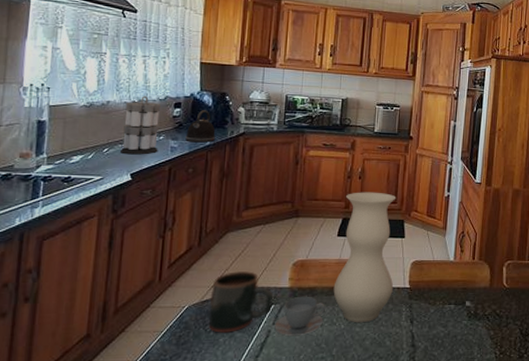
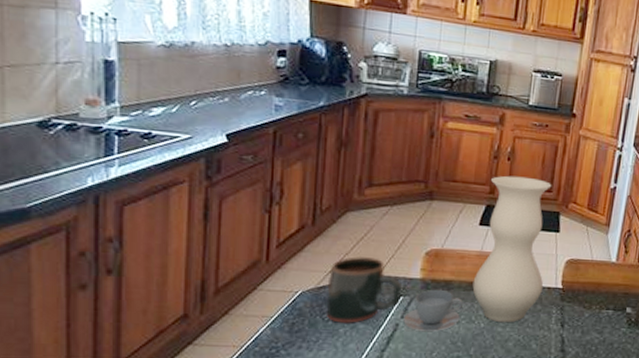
spice rack: present [120,96,160,155] -> none [212,38,260,113]
kettle: present [185,110,216,143] -> none [293,62,331,103]

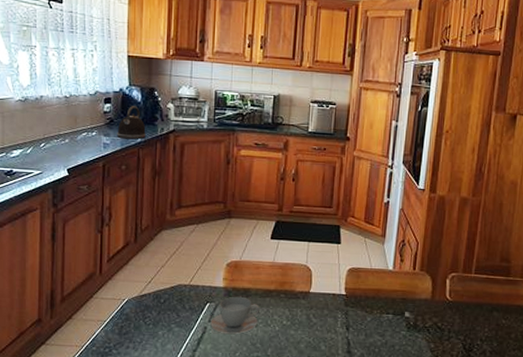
kettle: none [293,62,331,103] -> present [117,106,146,140]
mug: present [326,255,402,323] -> none [147,268,209,326]
vase: present [472,175,552,323] -> none [267,194,332,327]

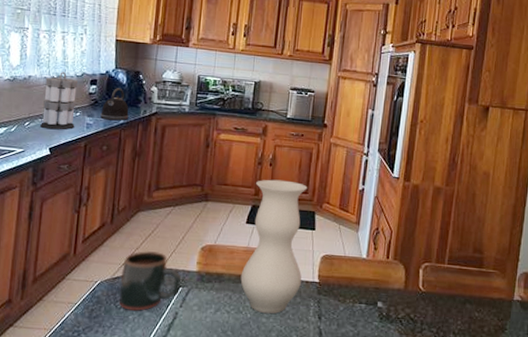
spice rack: none [56,91,92,151] -> present [40,72,78,130]
mug: none [147,268,209,326] -> present [119,250,182,311]
teacup: present [210,296,260,334] -> none [182,281,232,320]
vase: none [267,194,332,327] -> present [240,179,308,314]

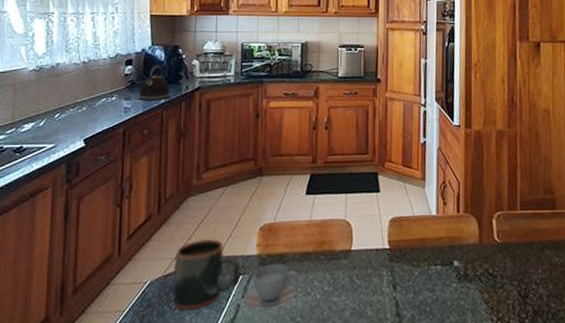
spice rack: present [40,72,78,130] -> none [72,55,111,119]
teacup: none [182,281,232,320] -> present [244,263,298,310]
vase: present [240,179,308,314] -> none [305,142,371,292]

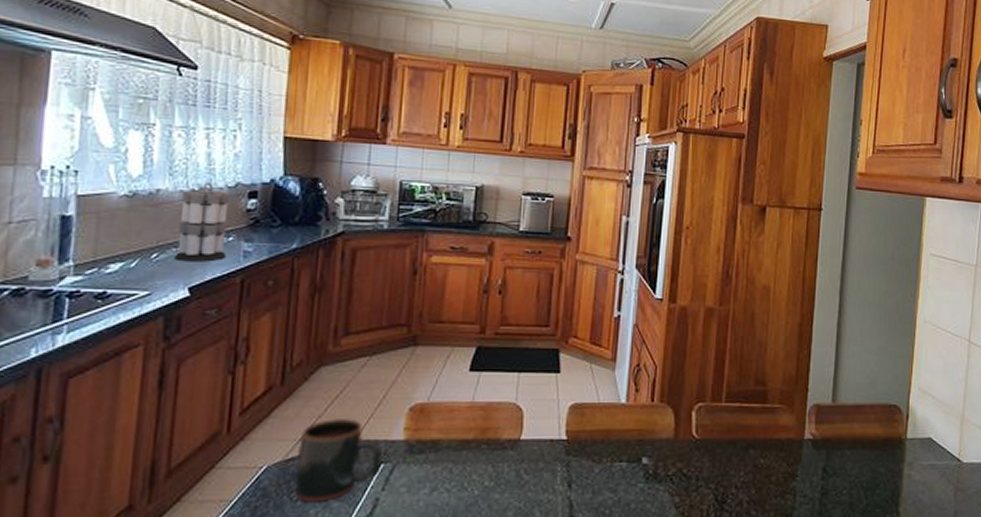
spice rack: none [72,55,111,119] -> present [175,182,229,262]
kettle: present [139,66,170,101] -> none [263,201,305,246]
teacup: present [244,263,298,310] -> none [384,451,453,505]

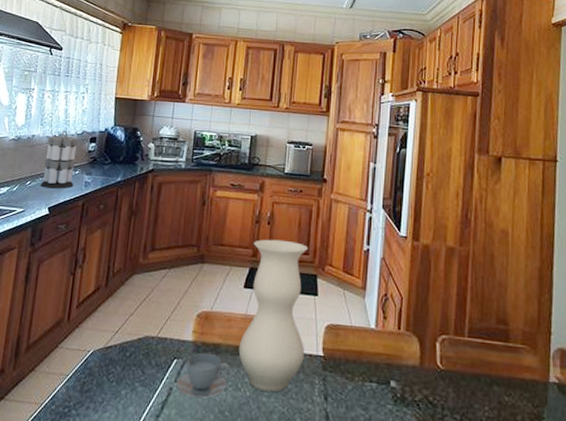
mug: present [294,417,383,502] -> none [111,316,176,385]
teacup: none [384,451,453,505] -> present [176,352,230,398]
vase: none [464,311,549,488] -> present [238,239,309,393]

